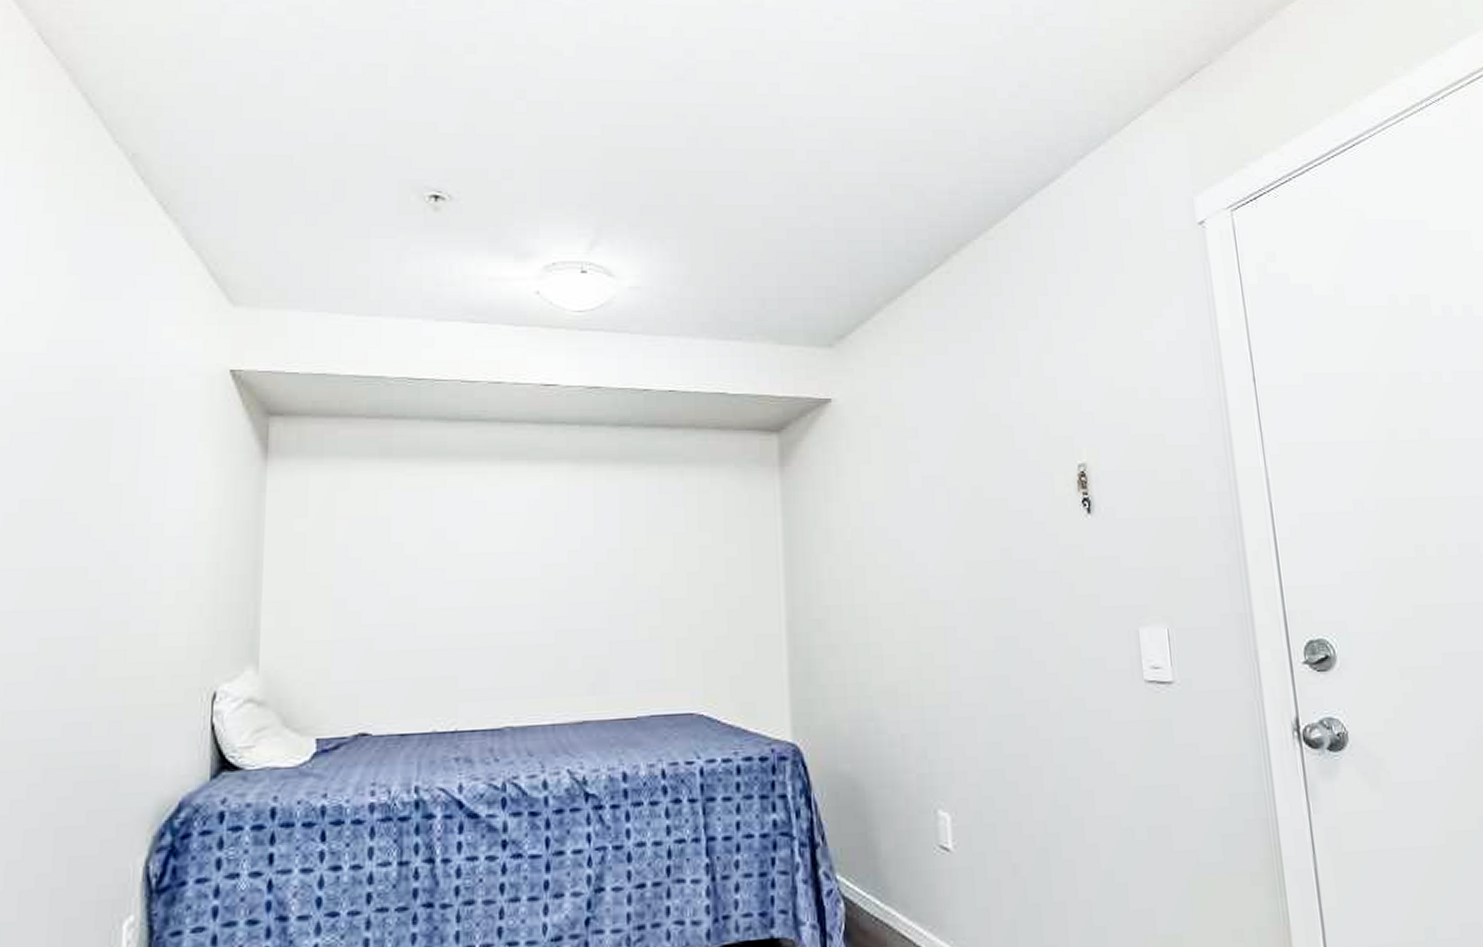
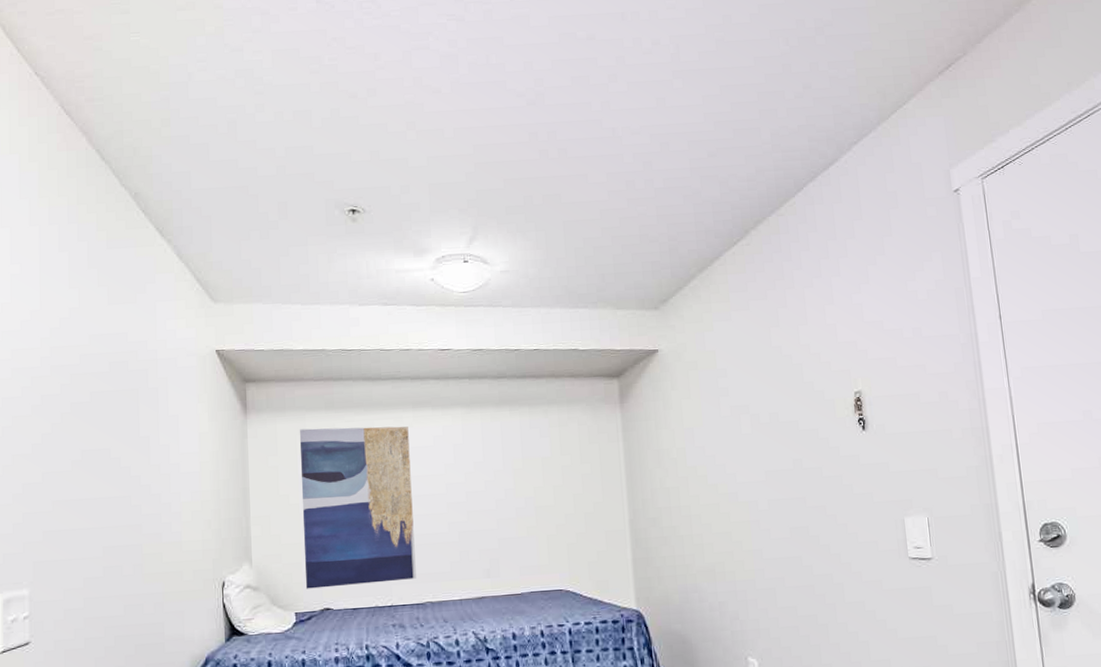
wall art: none [334,482,494,706] -> present [299,426,416,589]

